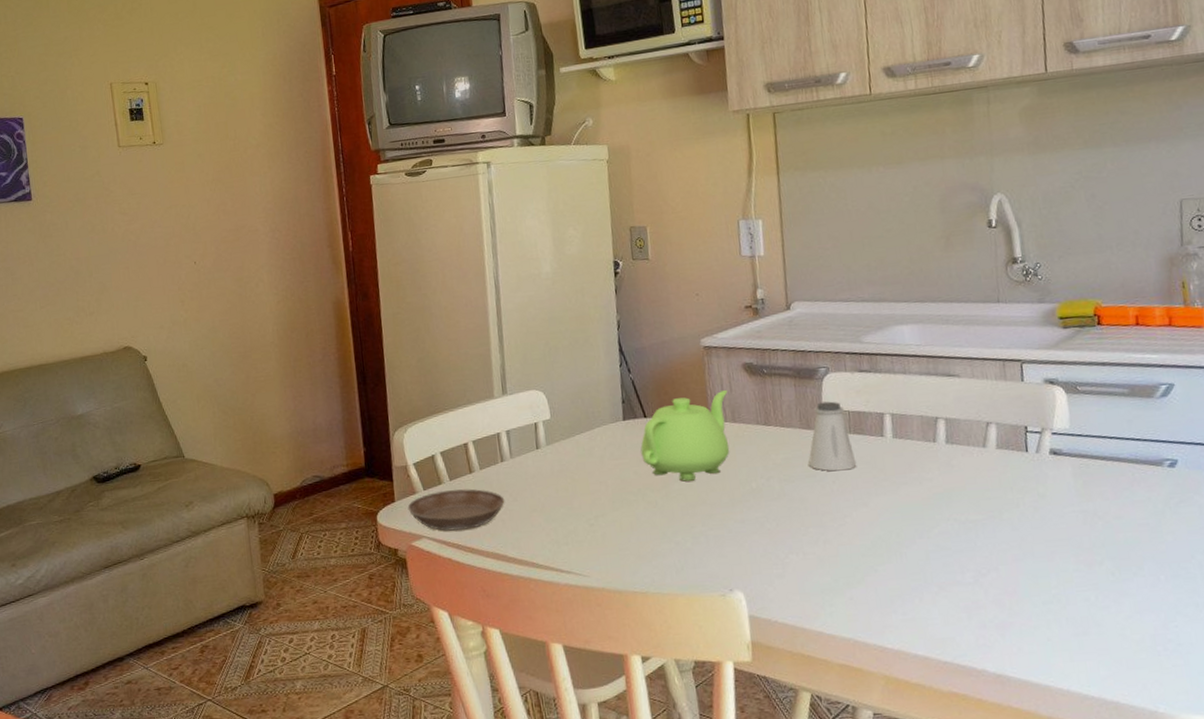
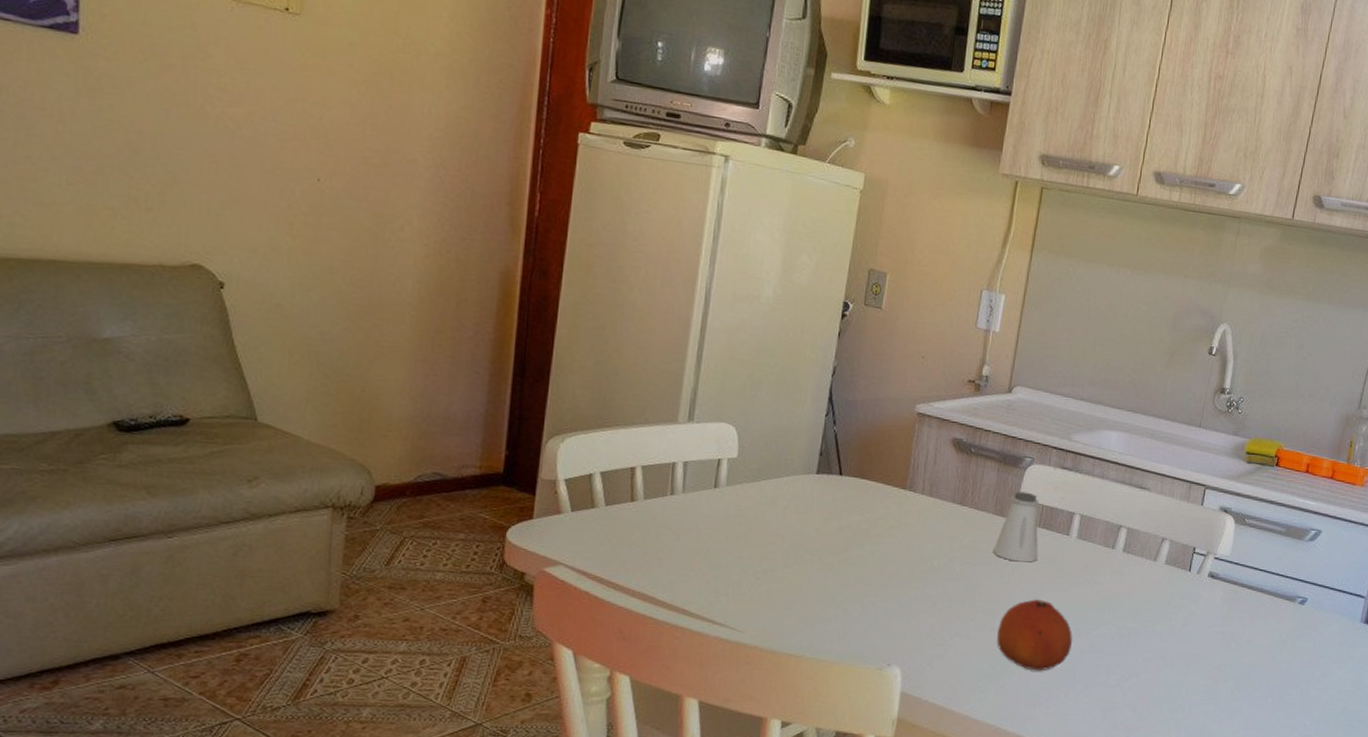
saucer: present [407,489,505,532] -> none [547,515,666,564]
teapot: present [640,389,730,482] -> none [828,461,931,549]
fruit: none [832,505,915,578] -> present [997,599,1073,671]

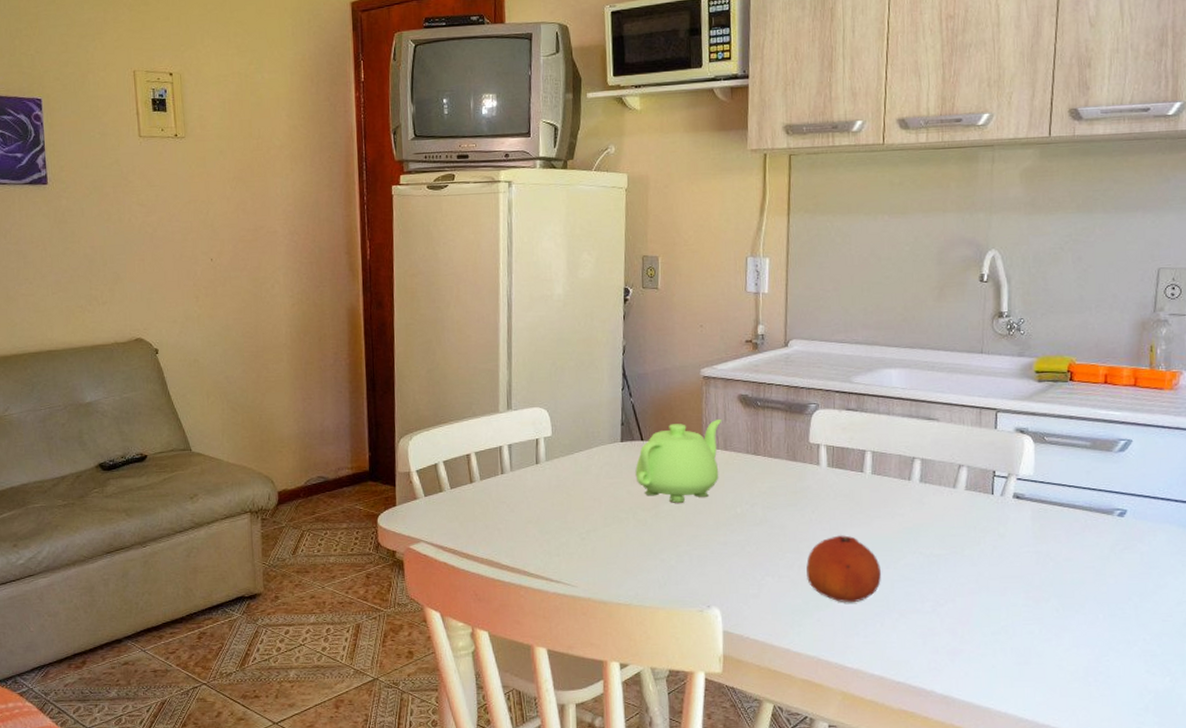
teapot: none [828,461,931,549] -> present [635,418,722,503]
saltshaker: present [992,491,1039,563] -> none [791,436,836,502]

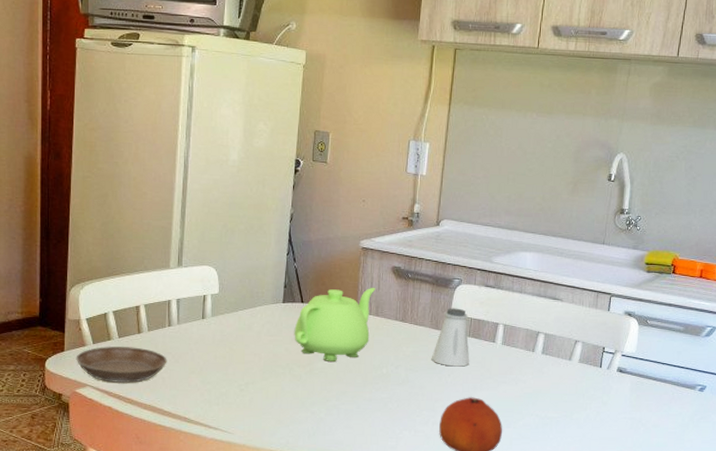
saucer: none [408,497,502,538] -> present [76,345,167,384]
saltshaker: none [791,436,836,502] -> present [431,308,470,367]

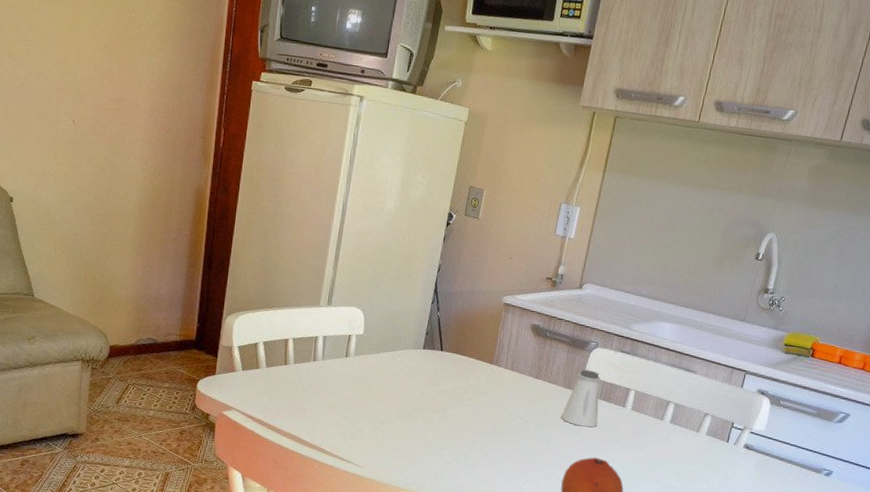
saucer: present [76,345,167,384] -> none [225,373,309,411]
teapot: present [294,287,376,362] -> none [430,340,514,410]

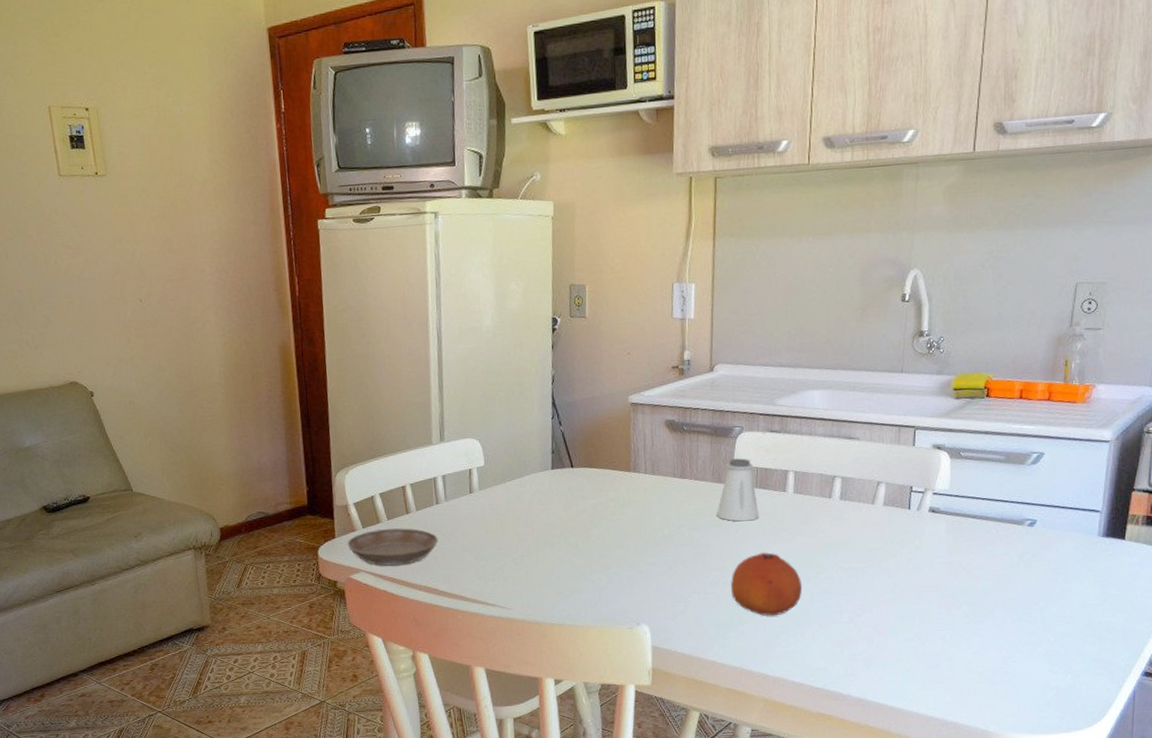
saucer: none [225,373,309,411] -> present [347,528,438,567]

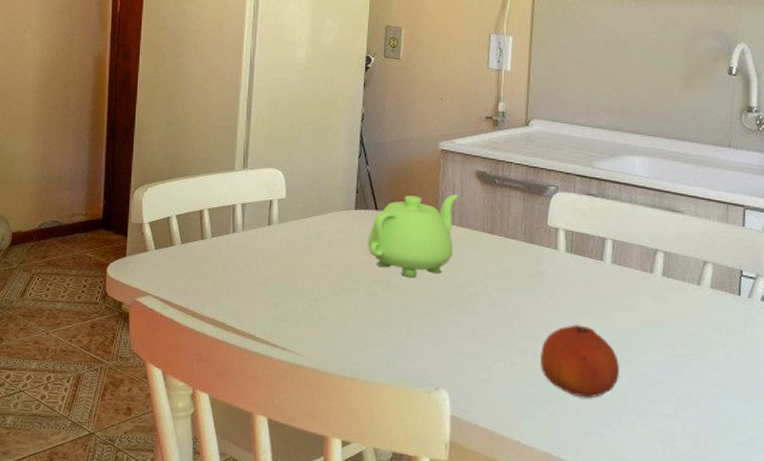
saucer: present [347,528,438,567] -> none [137,252,231,294]
teapot: none [566,444,650,527] -> present [368,193,459,277]
saltshaker: present [716,458,760,522] -> none [526,219,574,288]

